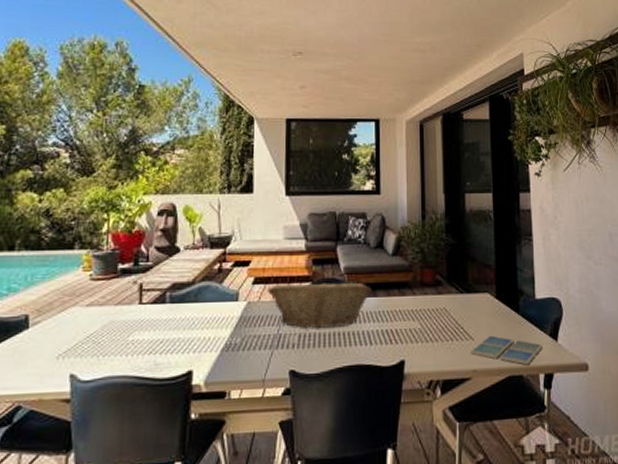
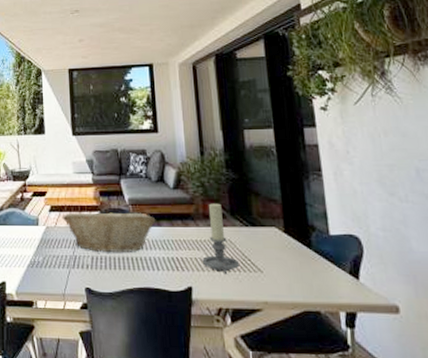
candle holder: none [416,270,452,343] -> present [202,203,239,273]
drink coaster: present [471,335,543,365] -> none [260,269,342,302]

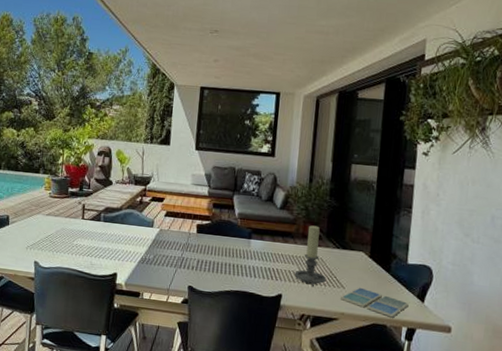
fruit basket: present [62,211,156,253] -> none [175,219,260,260]
drink coaster: none [260,269,342,302] -> present [341,287,409,318]

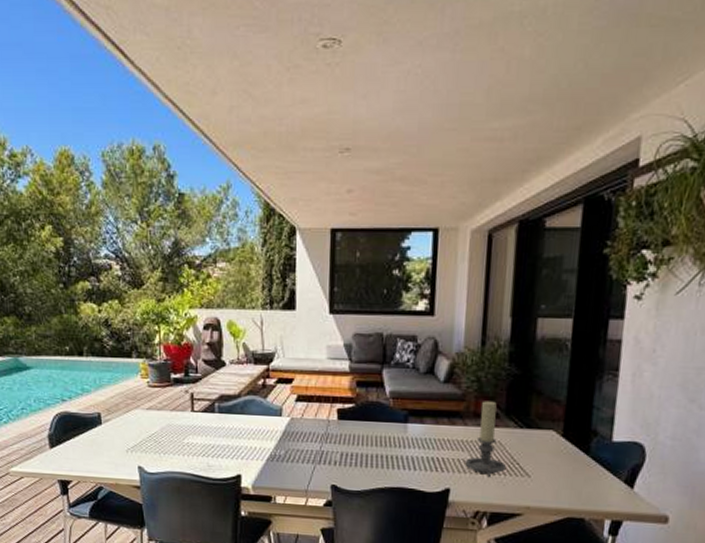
drink coaster: present [341,287,409,318] -> none [525,474,614,509]

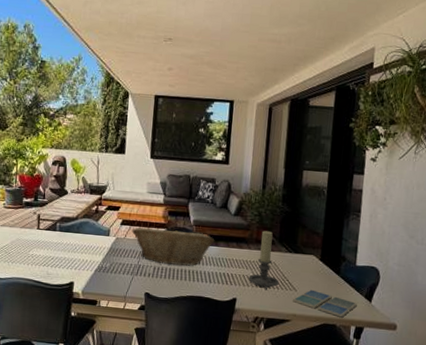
fruit basket: none [310,403,419,450] -> present [131,227,215,266]
drink coaster: none [525,474,614,509] -> present [293,289,357,318]

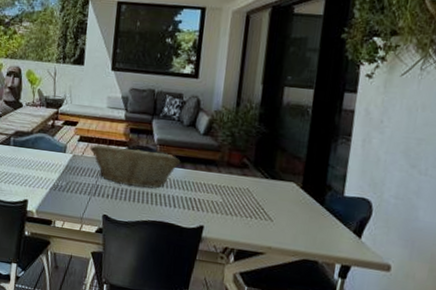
candle holder: present [248,230,279,290] -> none [218,153,252,218]
drink coaster: present [293,289,357,318] -> none [268,220,344,254]

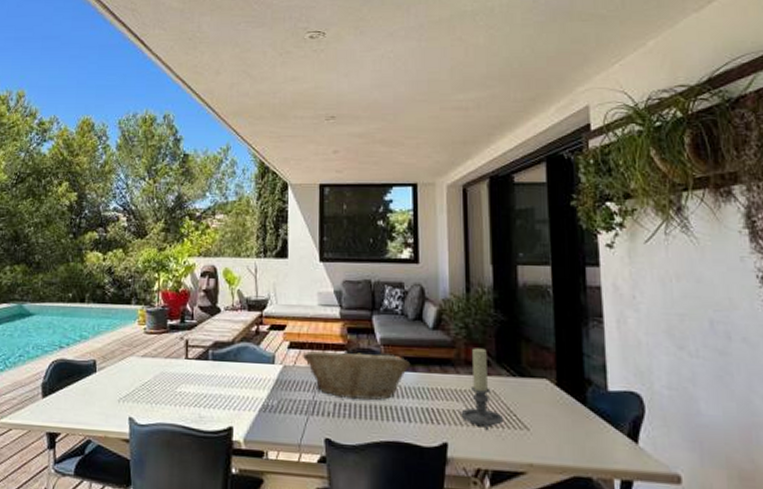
candle holder: none [218,153,252,218] -> present [461,348,503,429]

